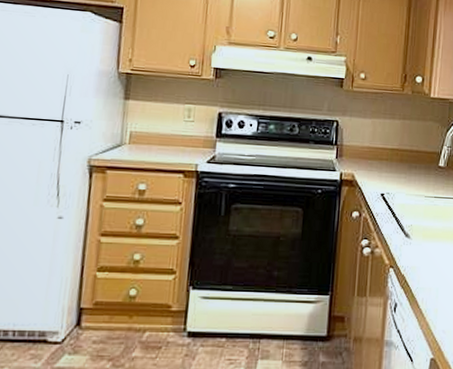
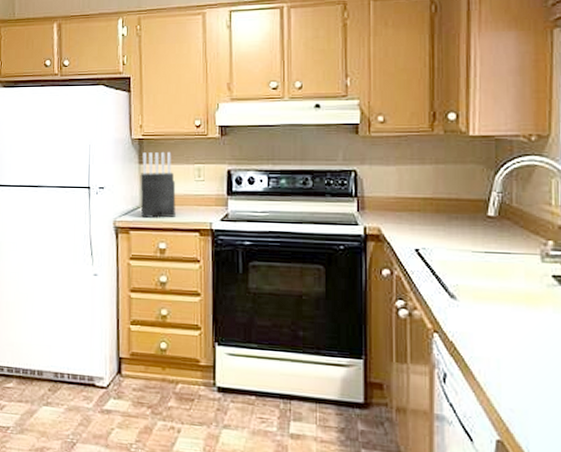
knife block: none [121,88,163,158] -> present [140,151,176,218]

